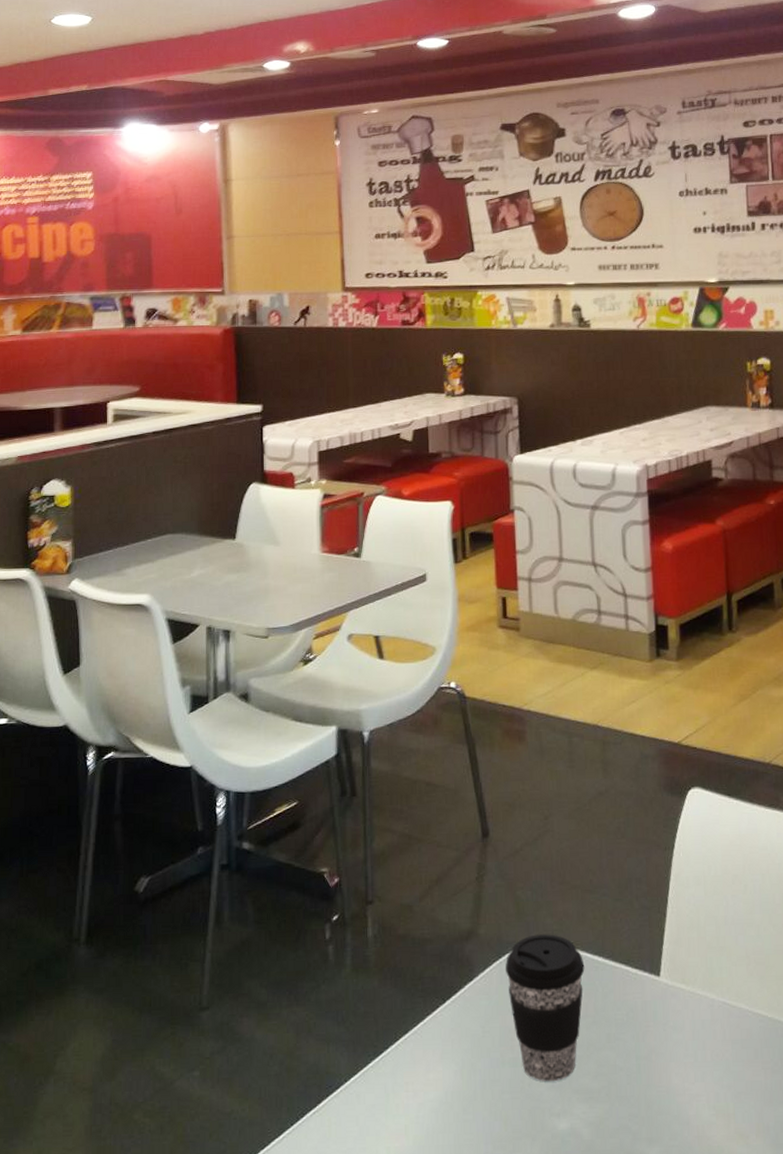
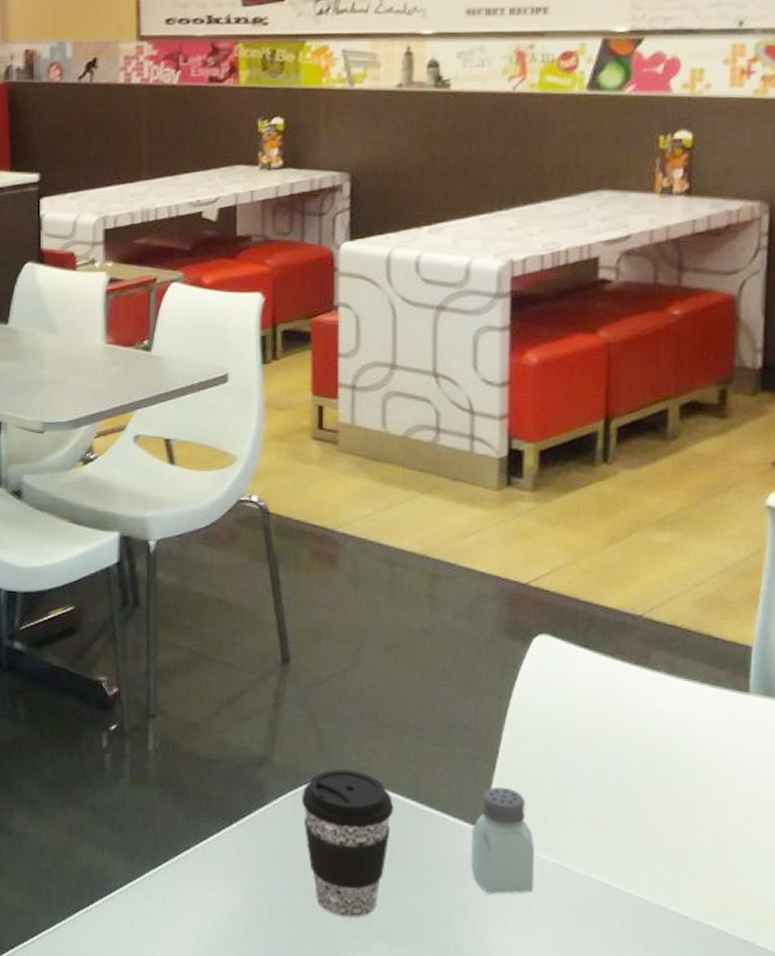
saltshaker: none [651,934,706,1040] -> present [471,786,536,895]

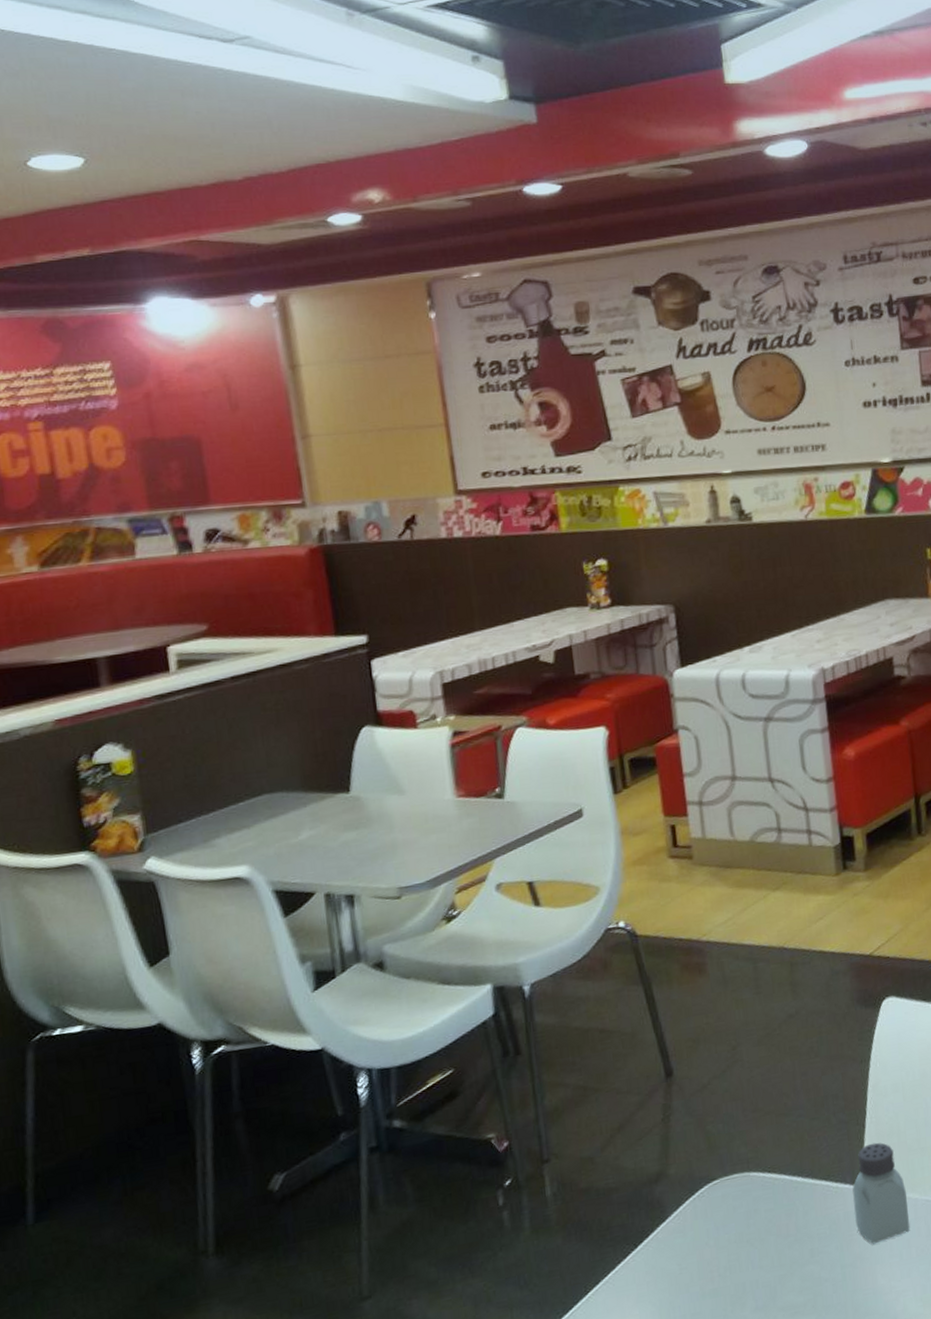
coffee cup: present [301,769,394,918] -> none [699,1162,784,1306]

